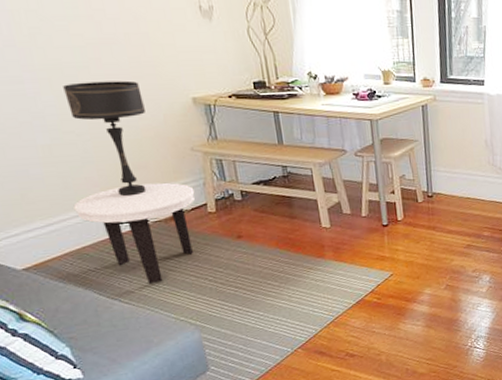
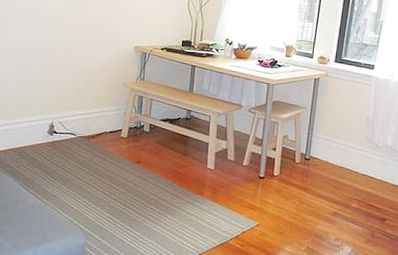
table lamp: present [63,80,147,197] -> none [49,24,101,114]
side table: present [73,182,195,284] -> none [28,104,116,187]

